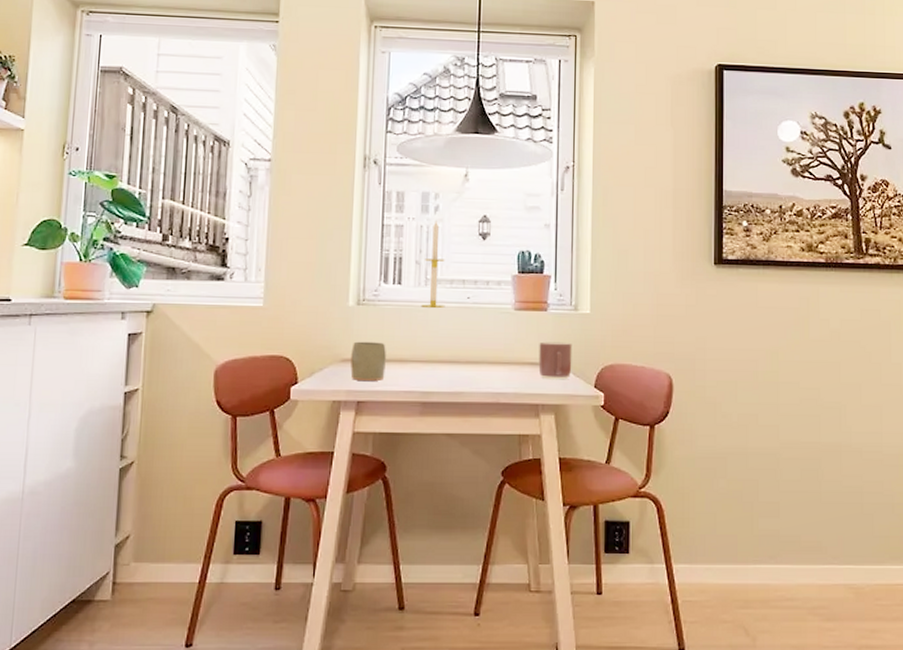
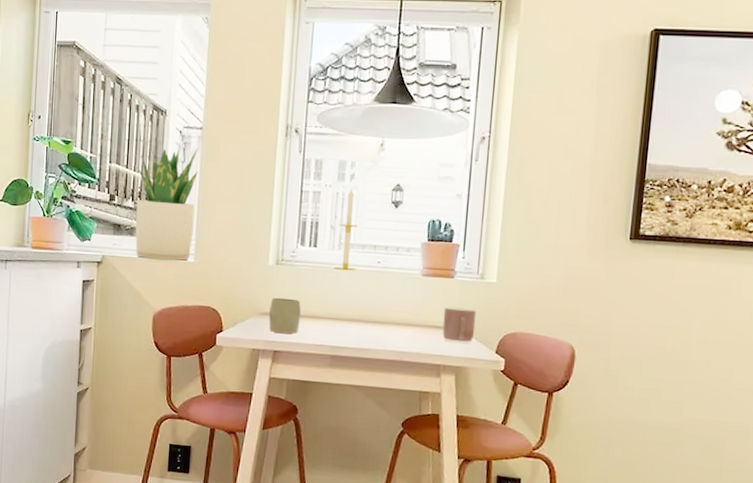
planter: none [193,178,267,307] -> present [135,145,198,262]

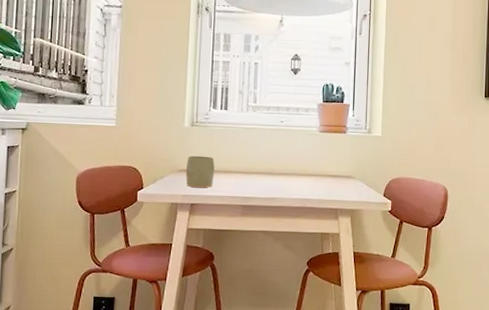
planter: present [135,145,198,262] -> none [59,21,118,126]
candle: present [334,188,359,271] -> none [243,58,263,130]
mug: present [442,307,477,344] -> none [338,158,366,190]

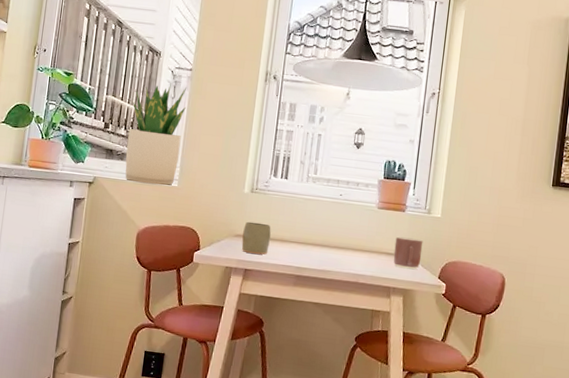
planter: none [59,21,118,126] -> present [125,83,187,186]
mug: none [338,158,366,190] -> present [393,236,423,270]

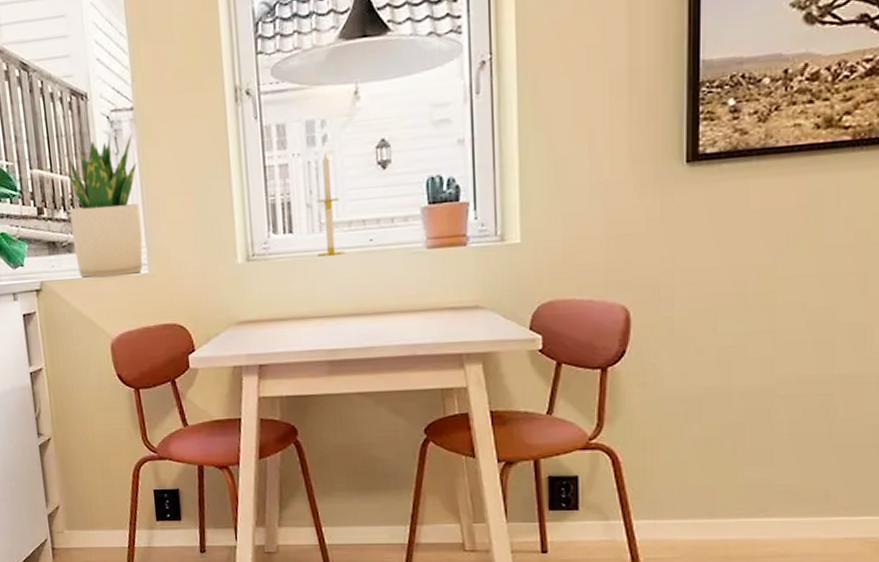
mug: present [241,221,271,255] -> none [246,300,286,343]
candle: none [302,130,325,202] -> present [317,154,345,257]
mug: present [393,236,423,270] -> none [459,280,501,325]

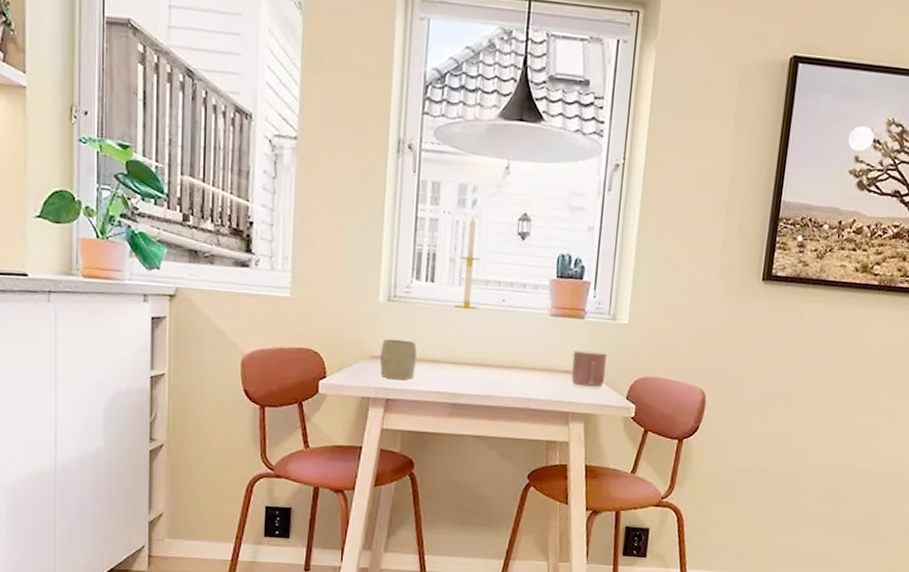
planter: present [65,134,143,279] -> none [216,157,293,296]
mug: none [246,300,286,343] -> present [380,338,418,380]
mug: none [459,280,501,325] -> present [571,350,608,390]

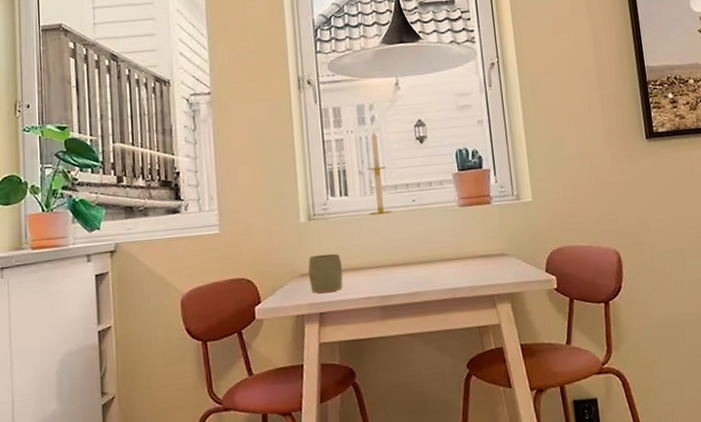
mug: present [571,350,608,390] -> none [487,231,522,270]

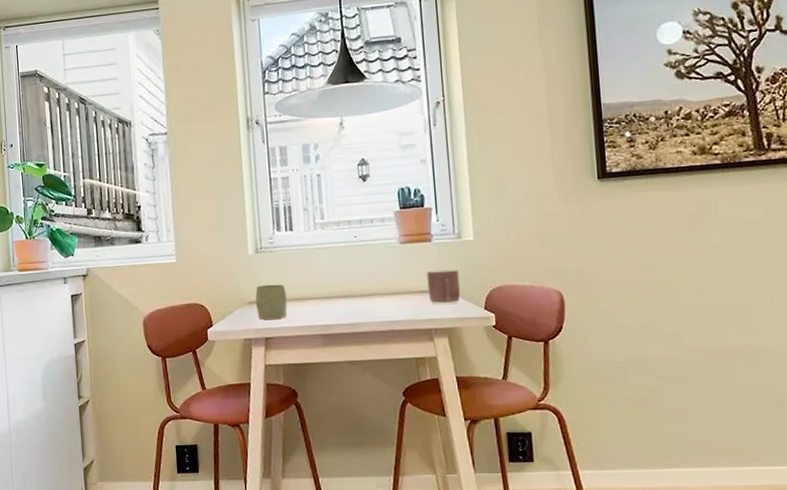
candle: present [367,131,393,216] -> none [312,169,335,250]
mug: none [487,231,522,270] -> present [426,269,461,306]

